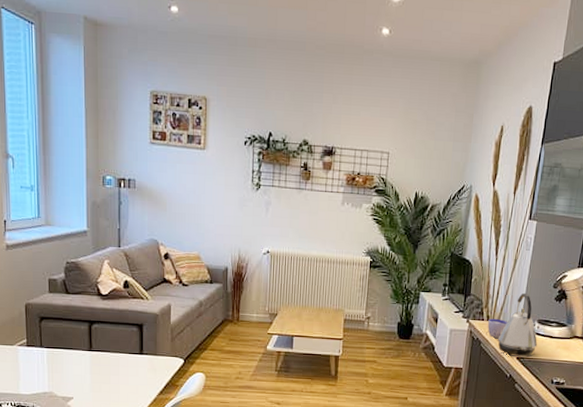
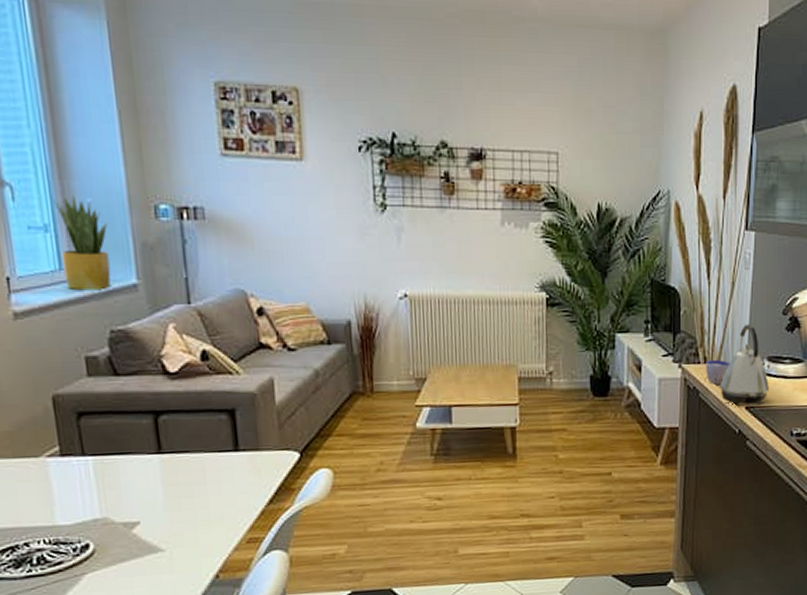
planter: none [39,166,71,234] -> present [54,195,112,291]

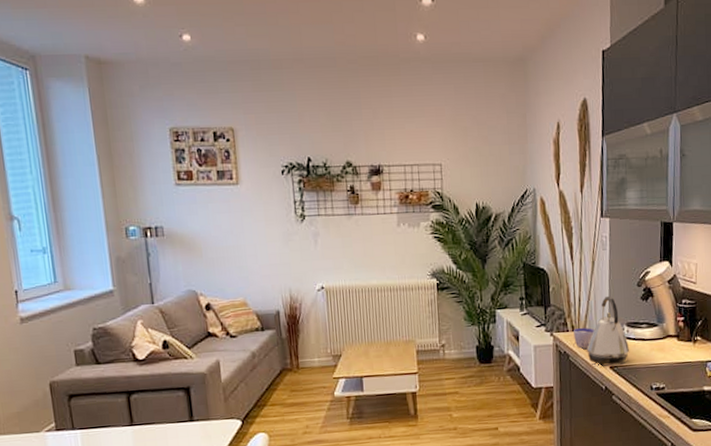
planter: present [54,195,112,291] -> none [50,223,94,298]

